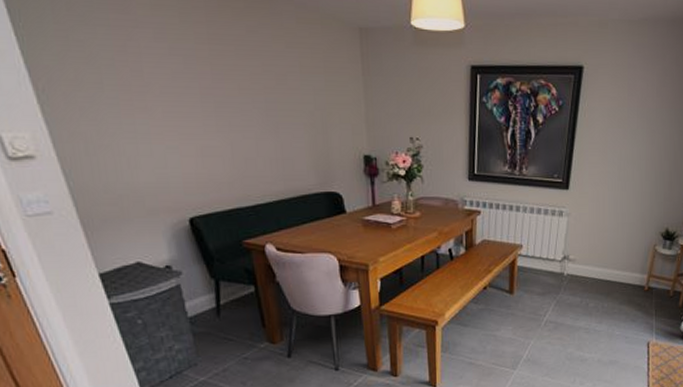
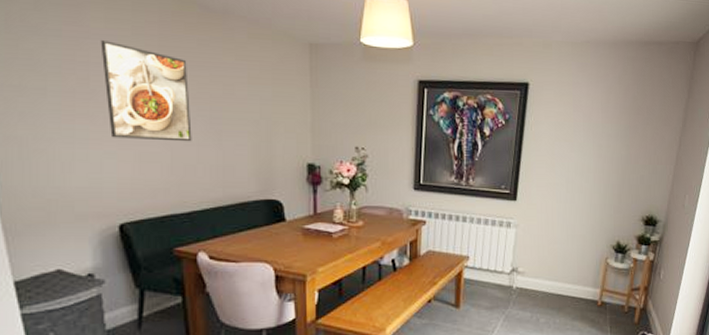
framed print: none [149,29,250,135] -> present [100,40,192,142]

